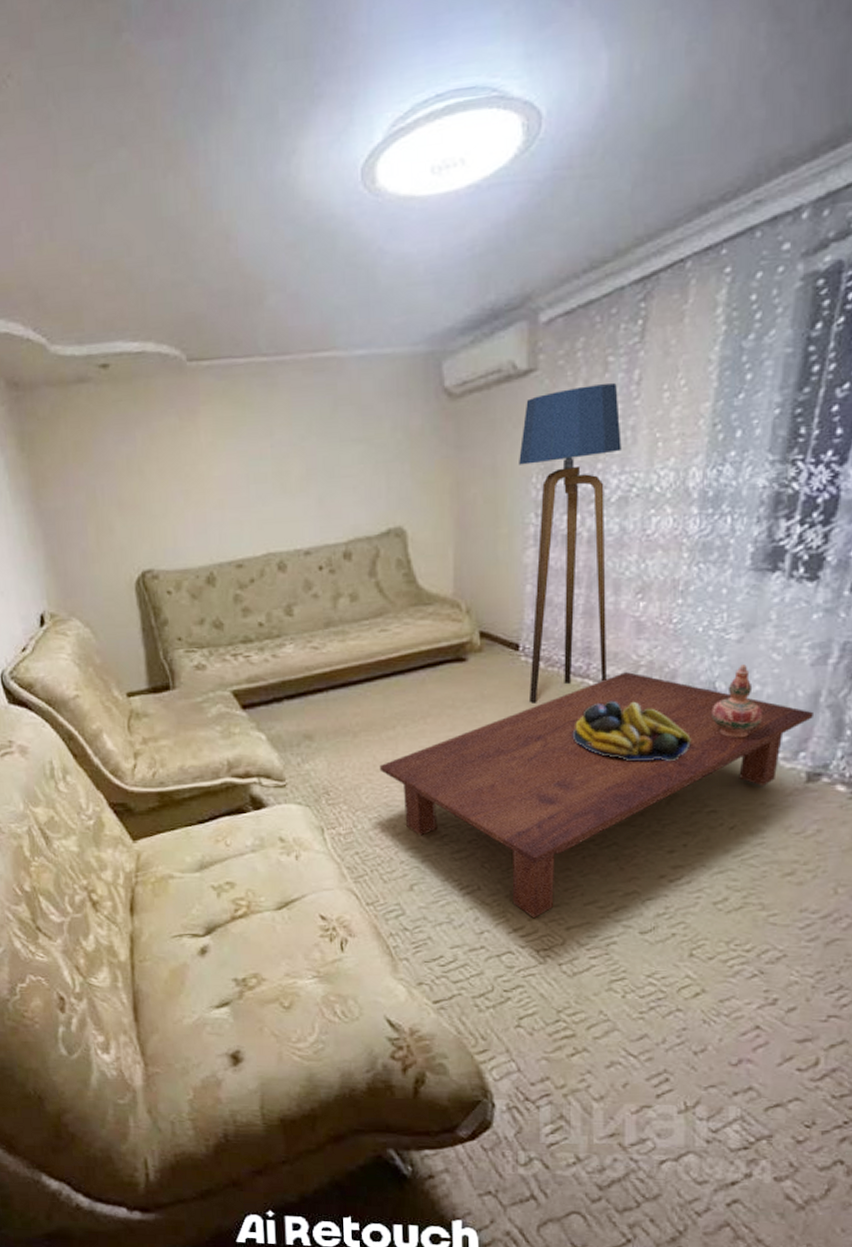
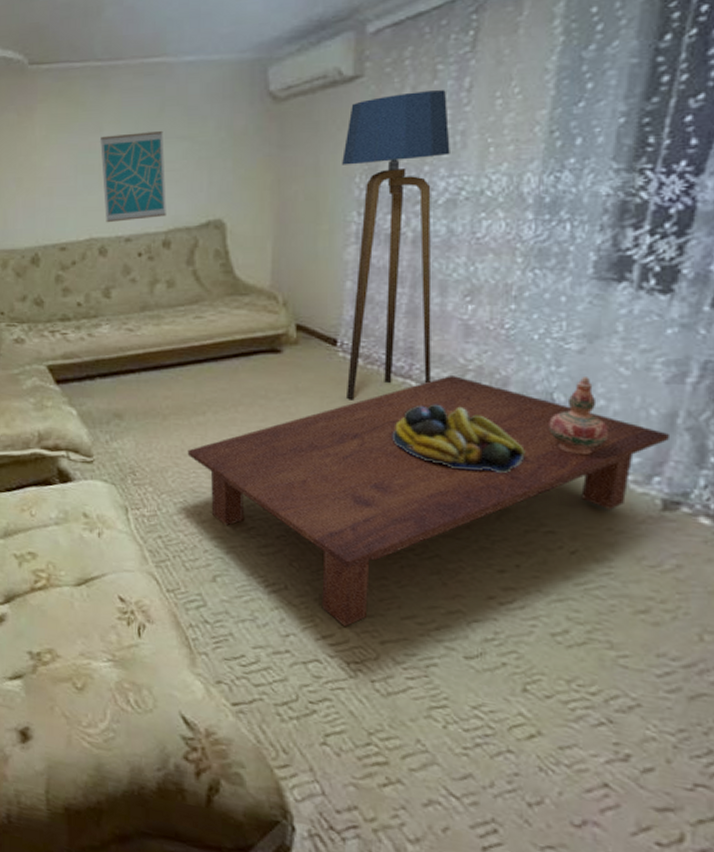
wall art: none [272,434,345,536] -> present [100,131,166,223]

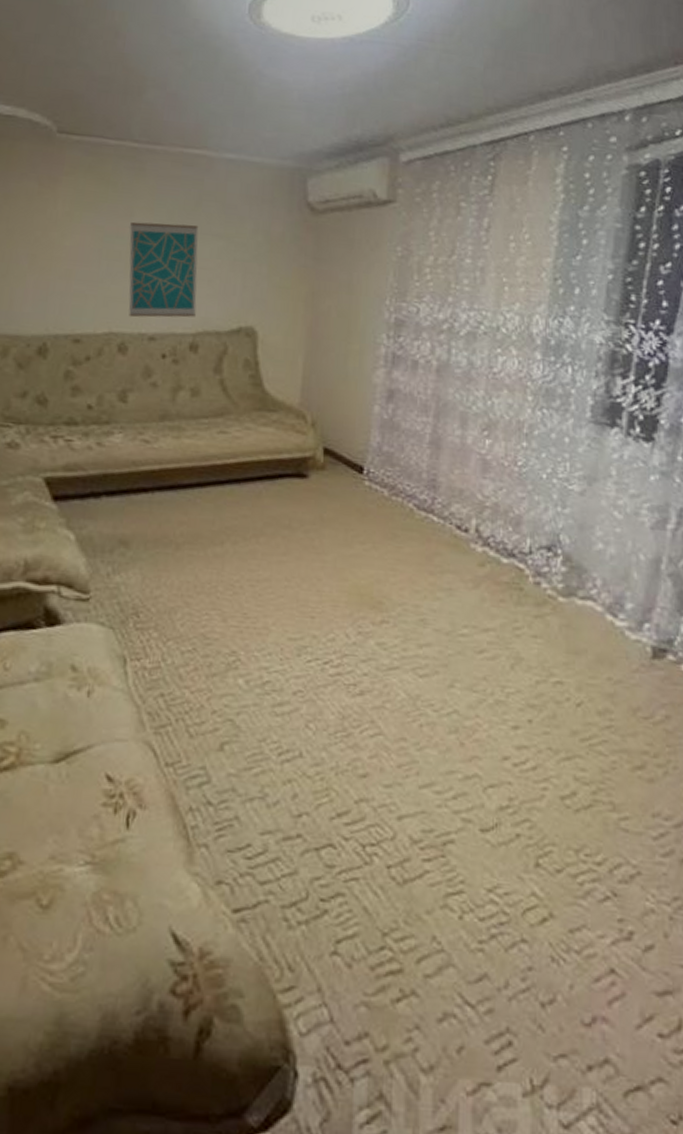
coffee table: present [187,376,671,628] -> none [200,512,657,801]
floor lamp: present [342,90,450,400] -> none [371,224,471,535]
fruit bowl: present [391,404,525,474] -> none [413,541,536,619]
decorative vase: present [549,377,610,455] -> none [556,519,607,600]

